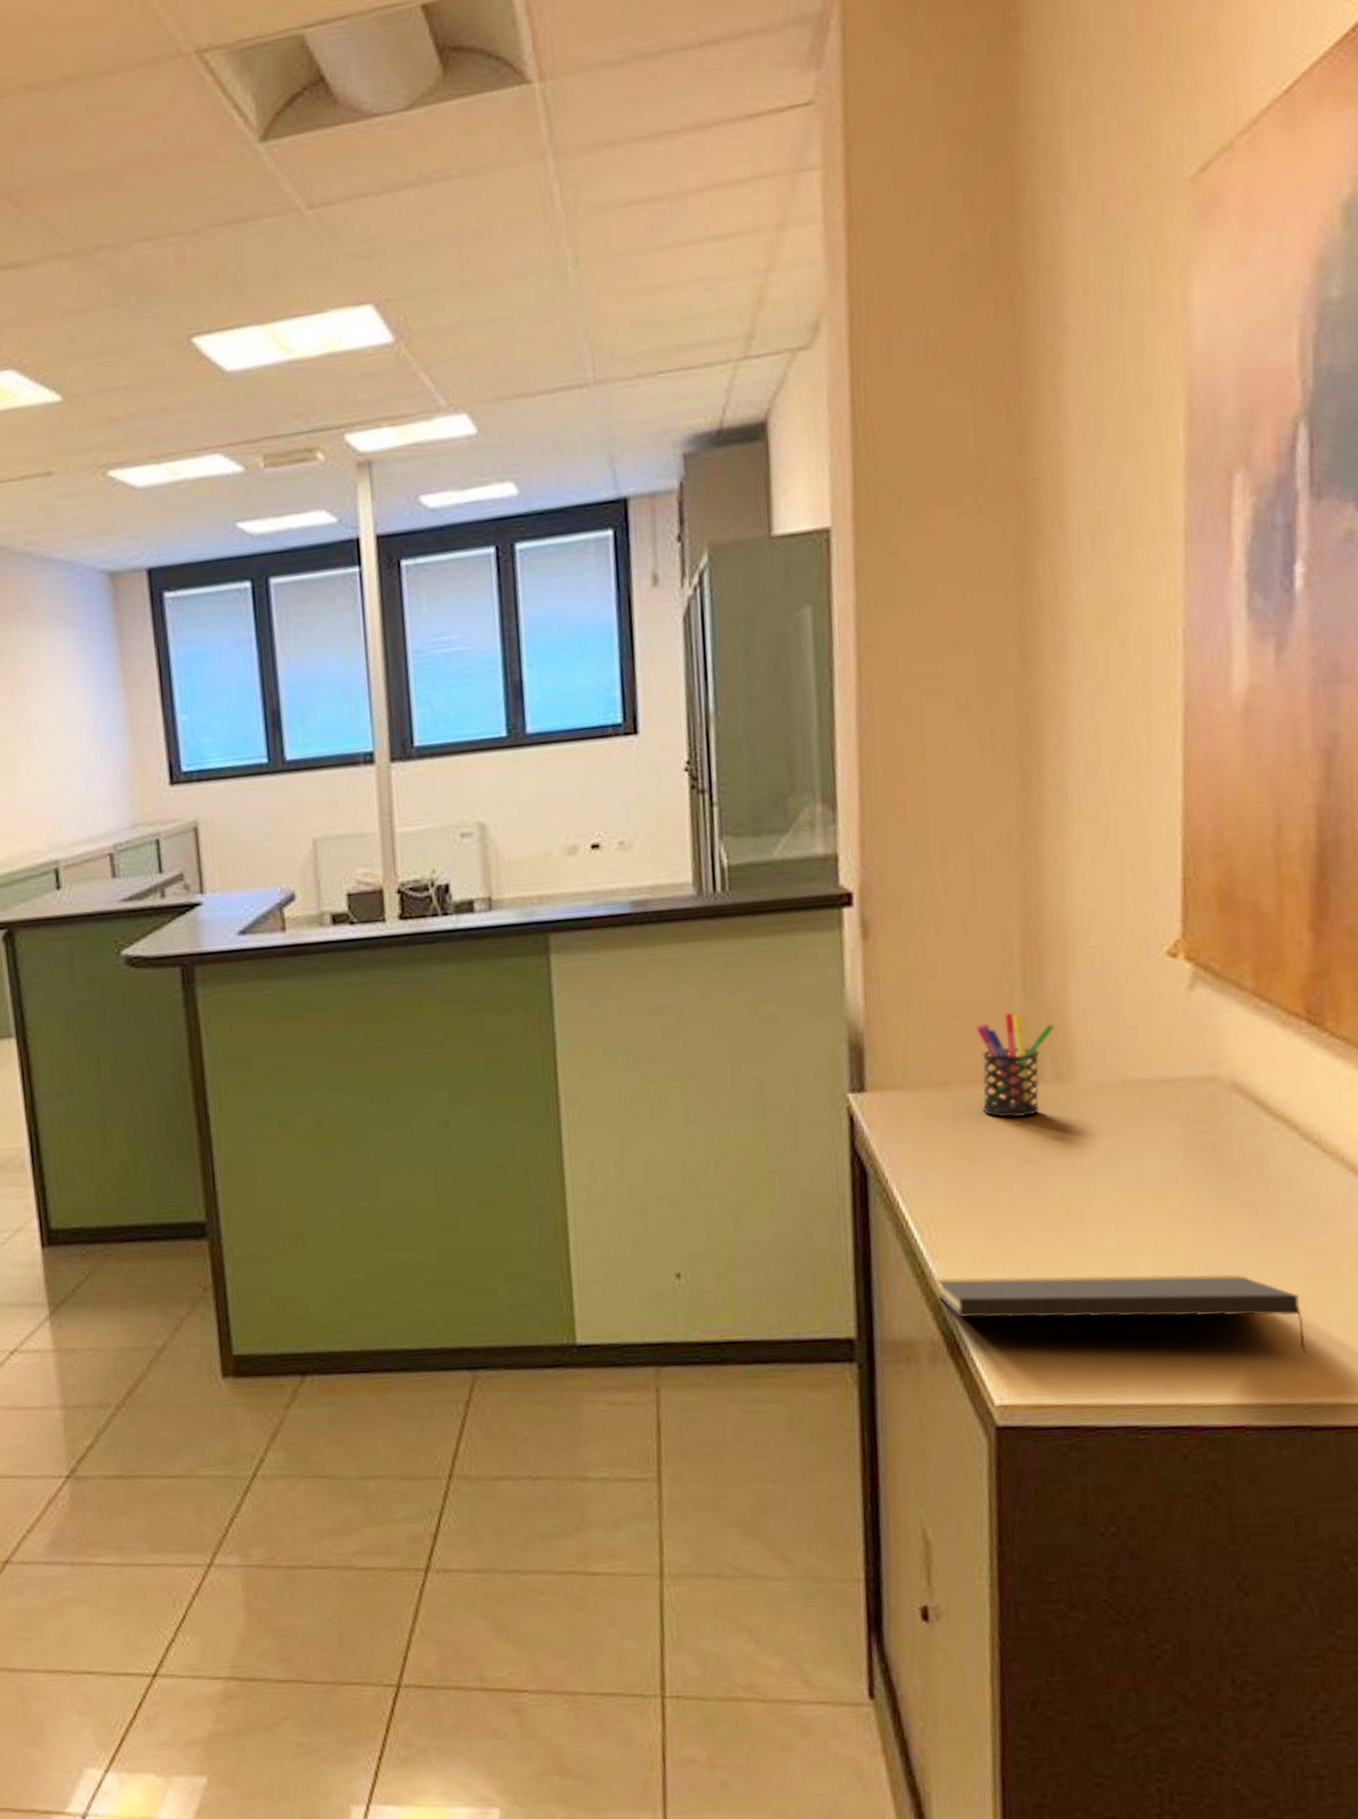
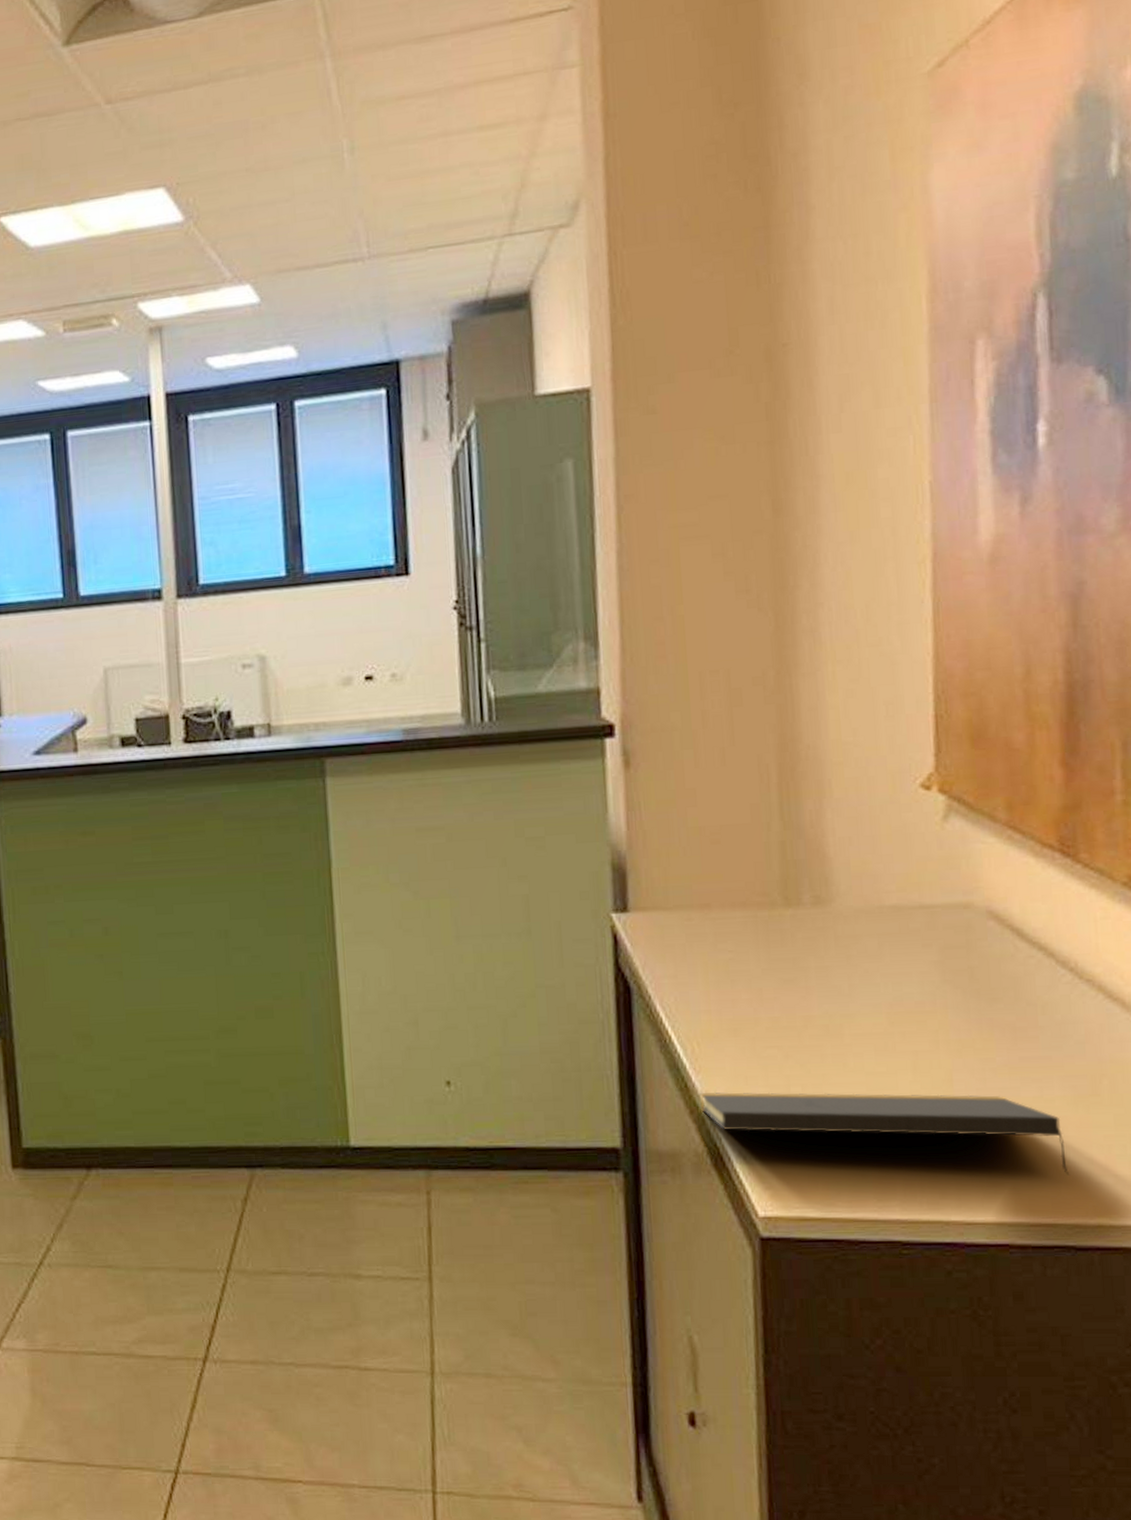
pen holder: present [975,1012,1055,1118] -> none [735,839,812,939]

